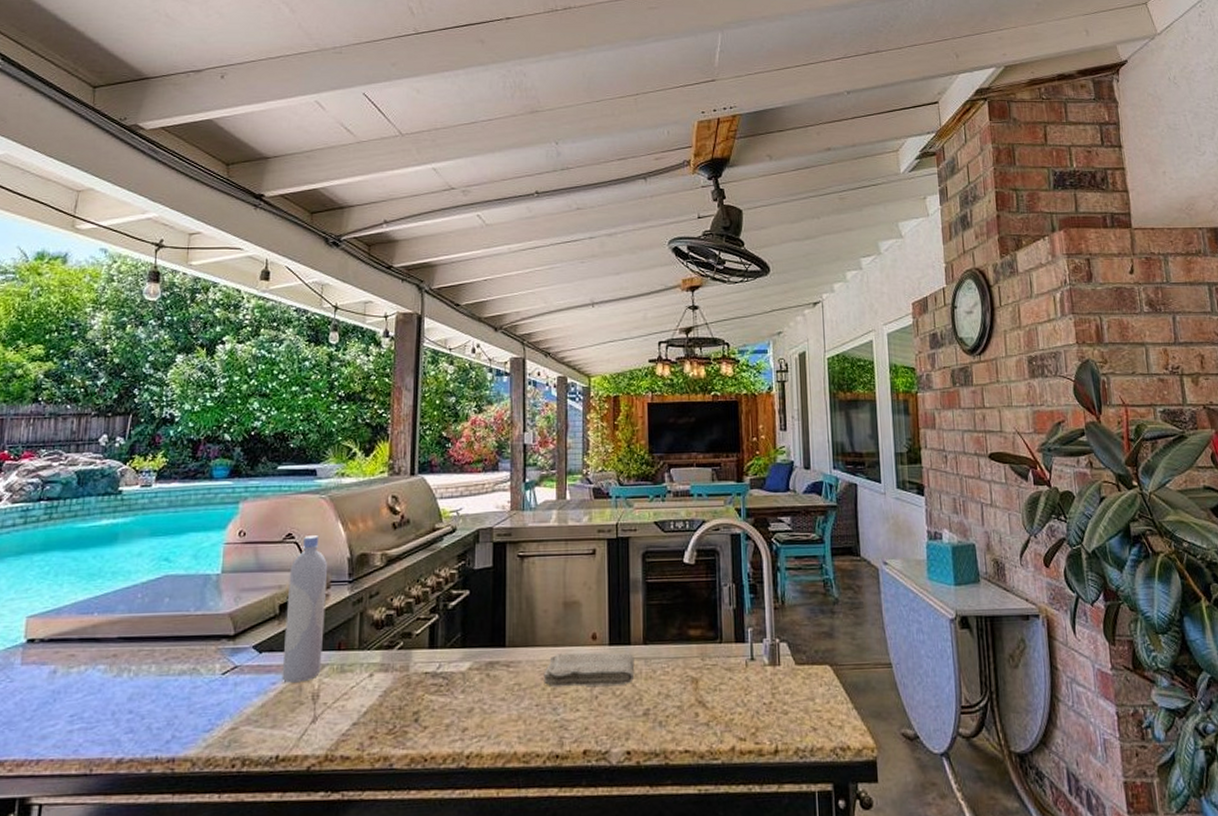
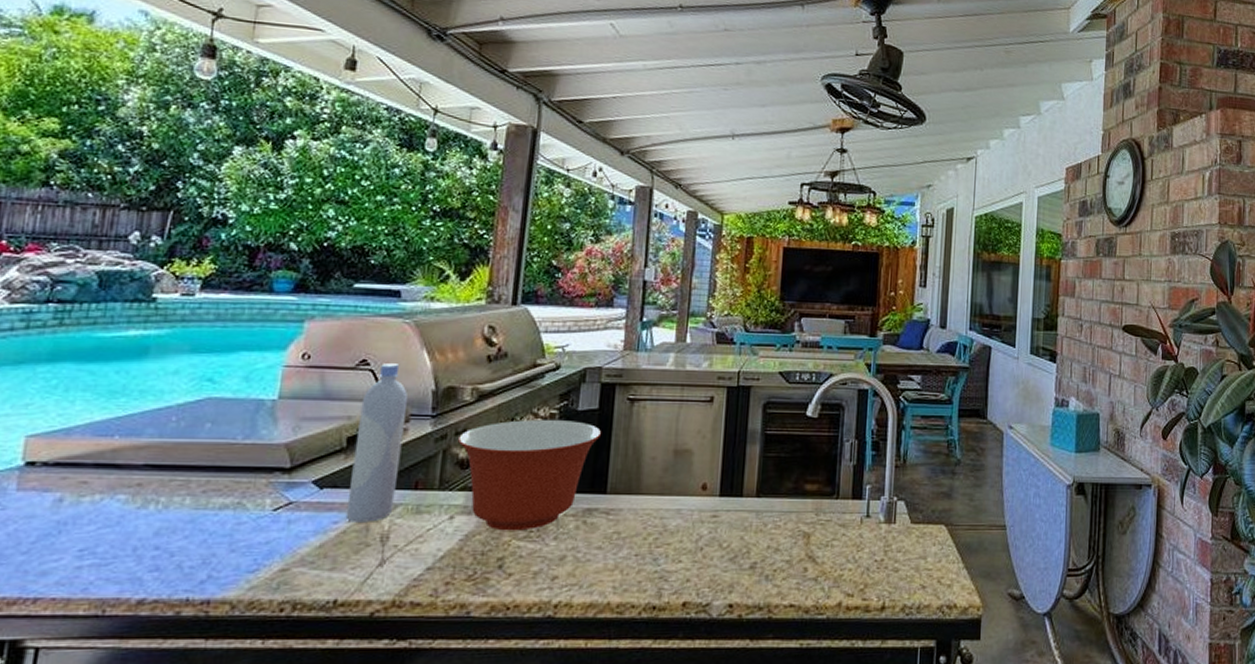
mixing bowl: none [373,579,497,686] -> present [458,420,602,531]
washcloth: present [543,652,635,687] -> none [645,502,746,538]

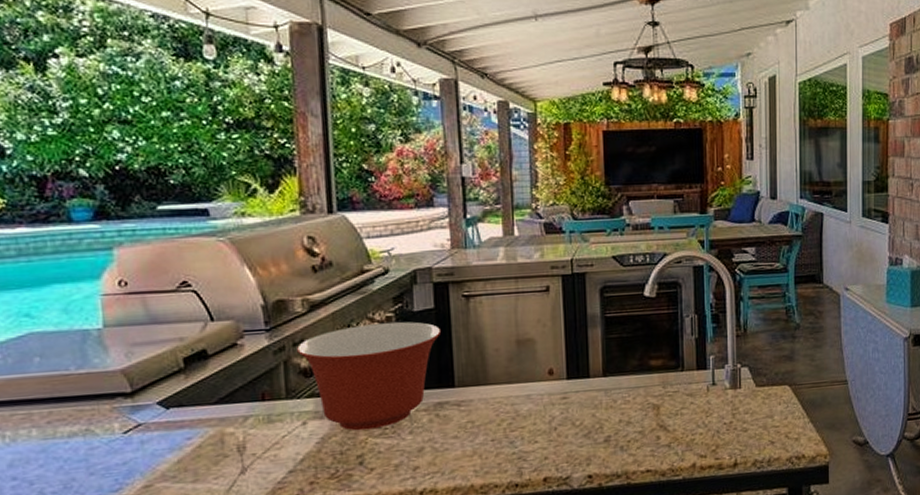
bottle: present [345,363,409,522] -> none [190,282,245,437]

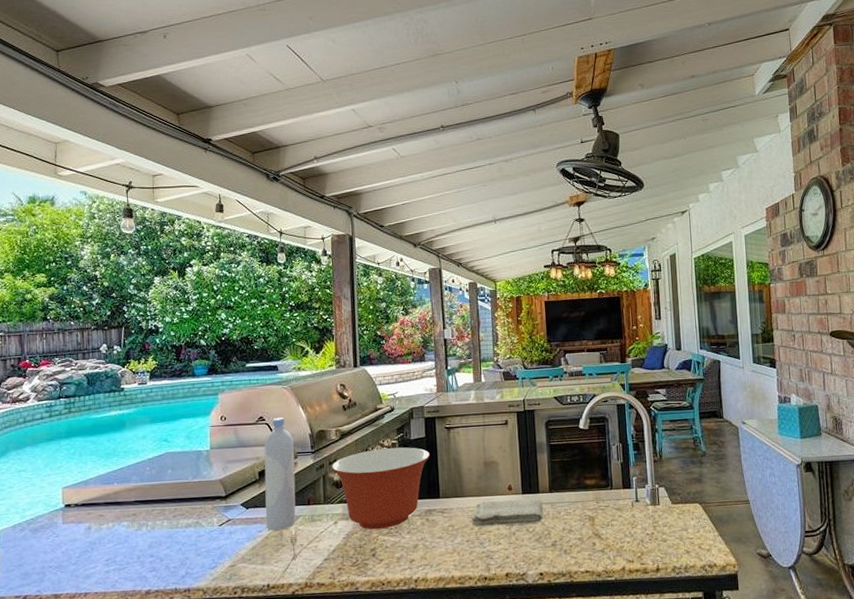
bottle: none [190,282,245,437] -> present [264,418,296,531]
washcloth: none [498,385,595,422] -> present [471,499,543,527]

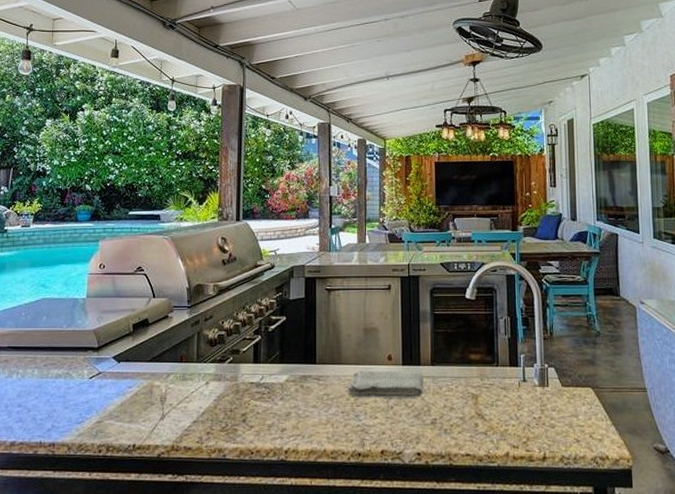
bottle: present [264,418,296,531] -> none [136,269,171,387]
mixing bowl: present [332,447,431,530] -> none [207,307,309,393]

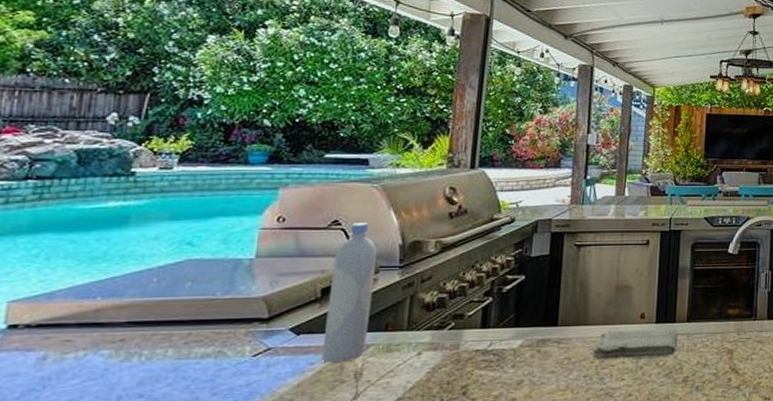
bottle: none [136,269,171,387] -> present [321,223,378,363]

